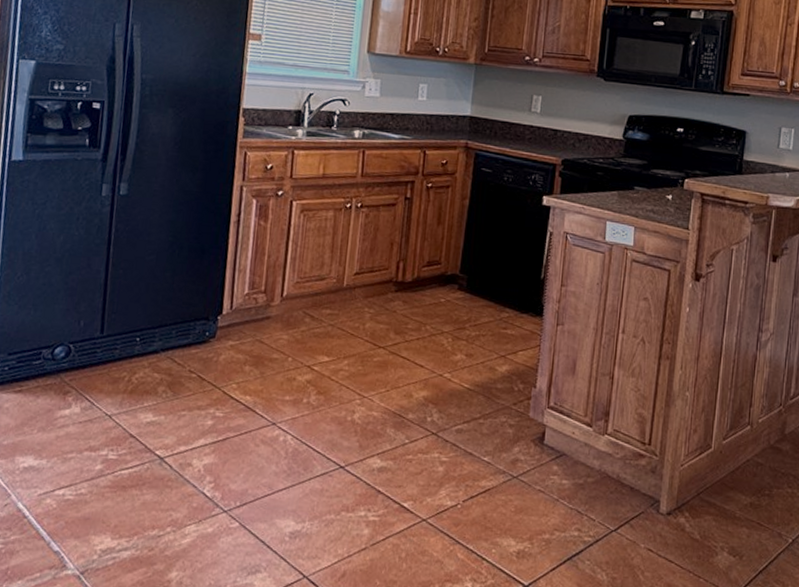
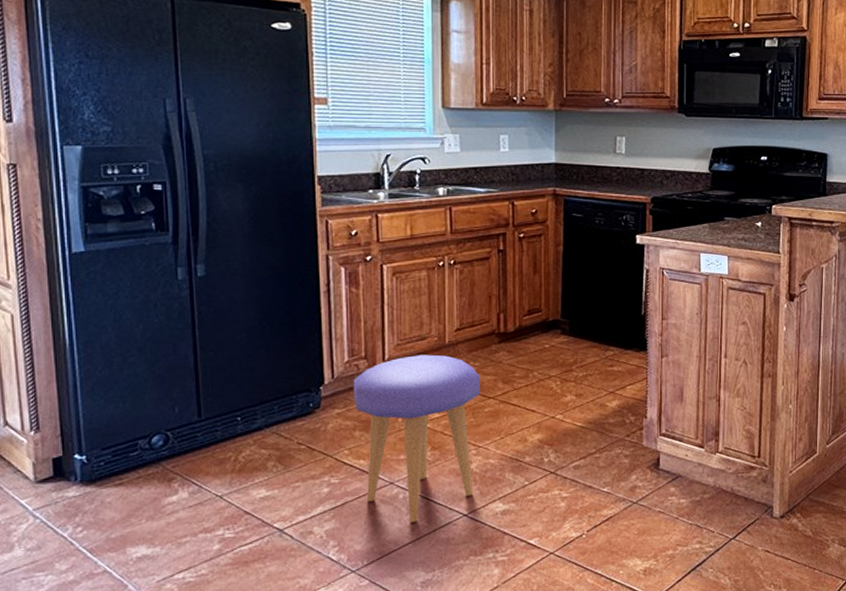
stool: none [248,295,373,468] -> present [353,354,480,523]

